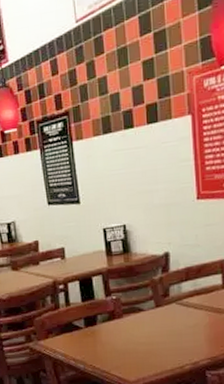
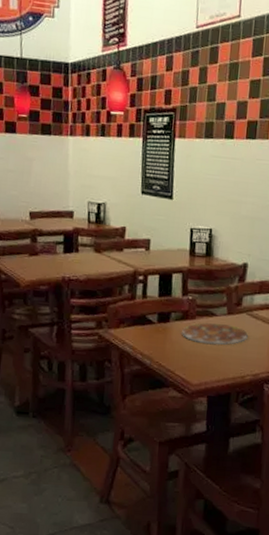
plate: none [111,317,181,341] -> present [182,322,248,345]

